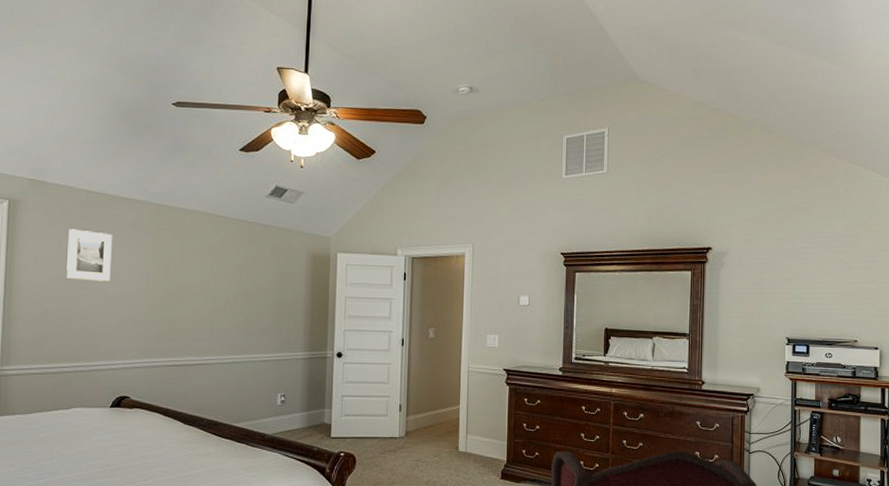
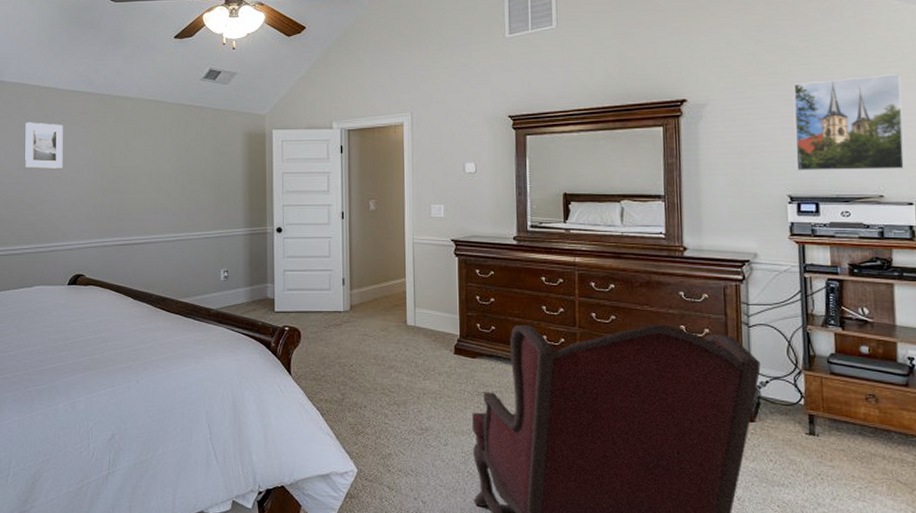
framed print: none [794,236,876,318] -> present [793,74,905,172]

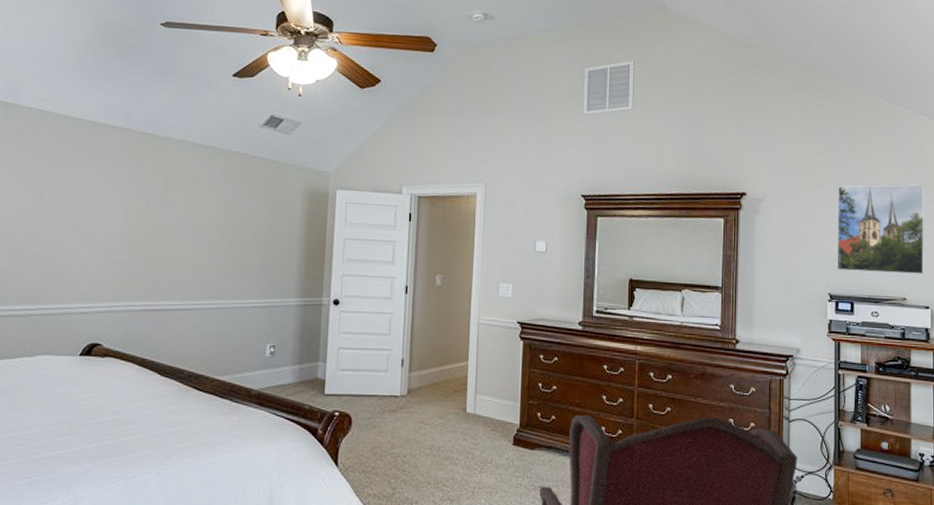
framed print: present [25,122,63,169] -> none [37,157,90,215]

